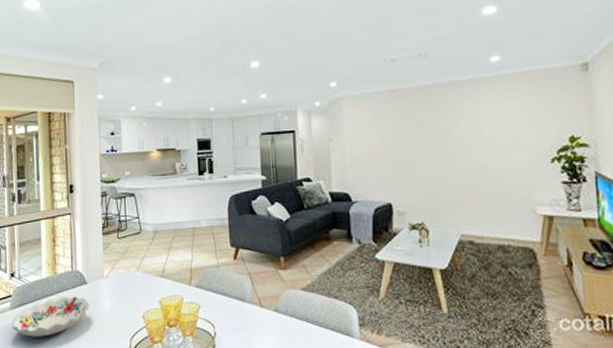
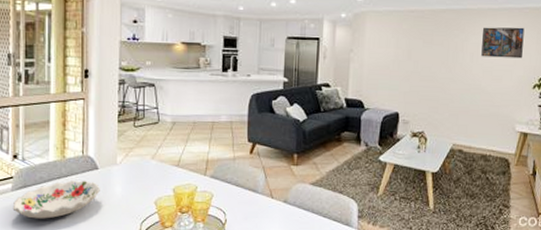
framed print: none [479,93,531,132] -> present [481,27,525,59]

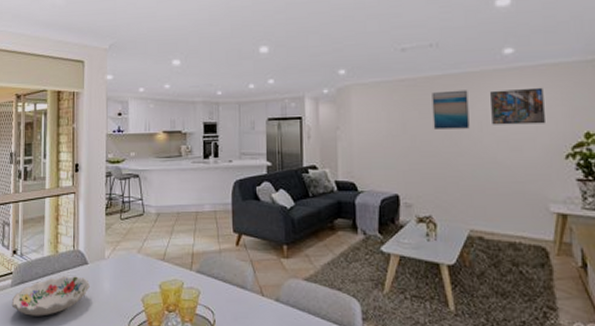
wall art: none [433,24,466,59] -> present [432,90,470,129]

